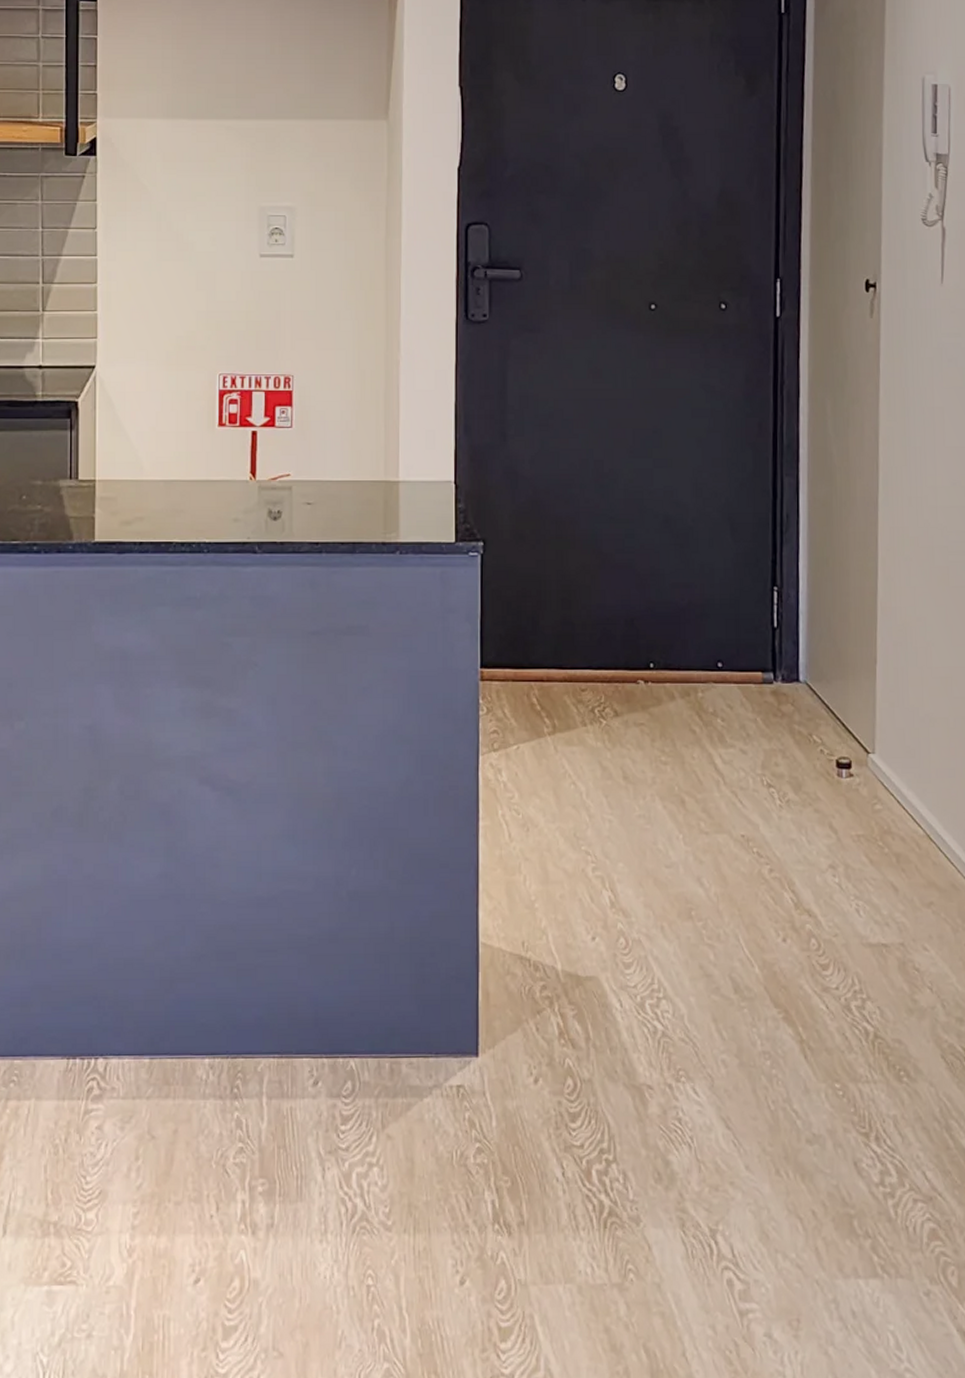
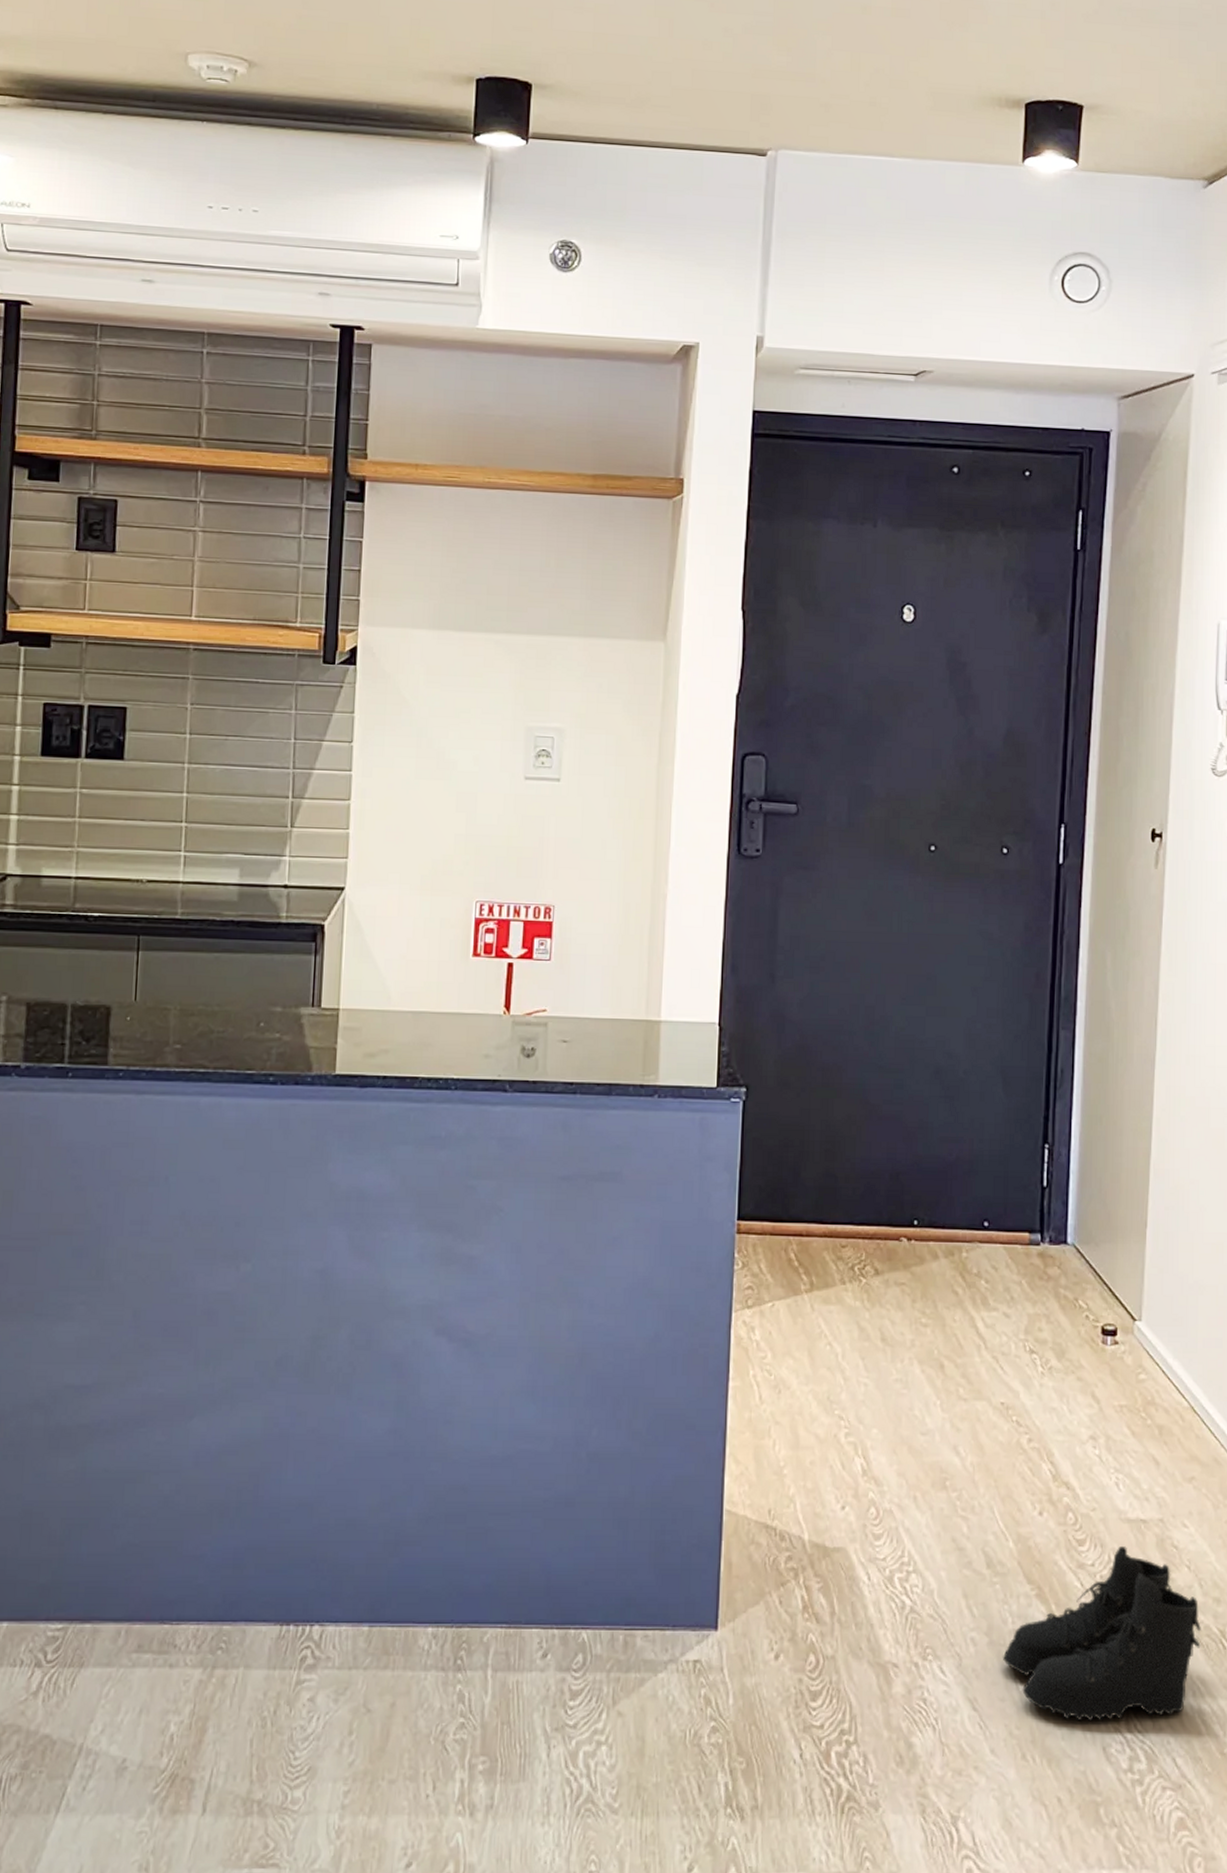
boots: none [754,970,946,1138] -> present [1003,1546,1201,1722]

